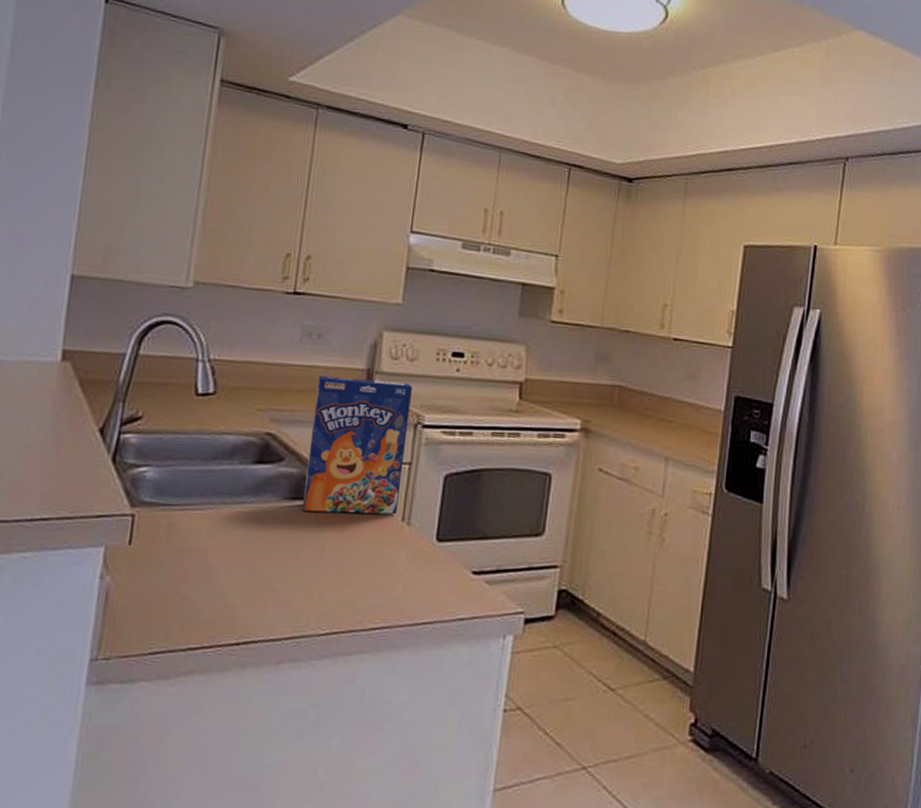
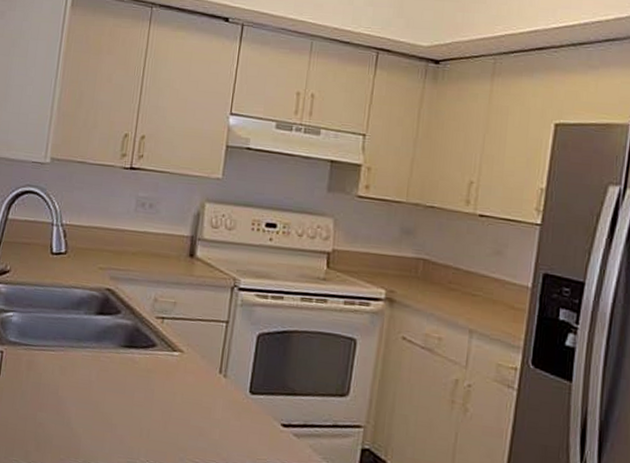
cereal box: present [302,375,413,515] -> none [135,240,231,367]

